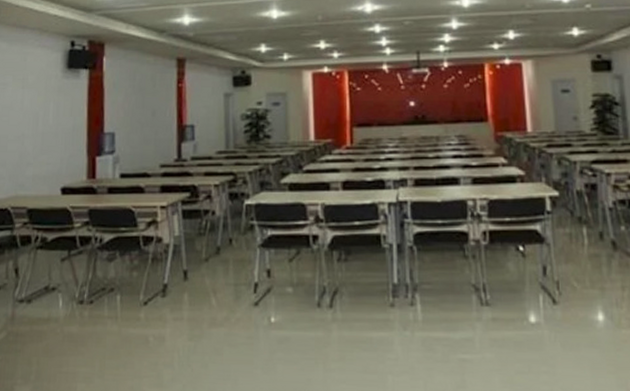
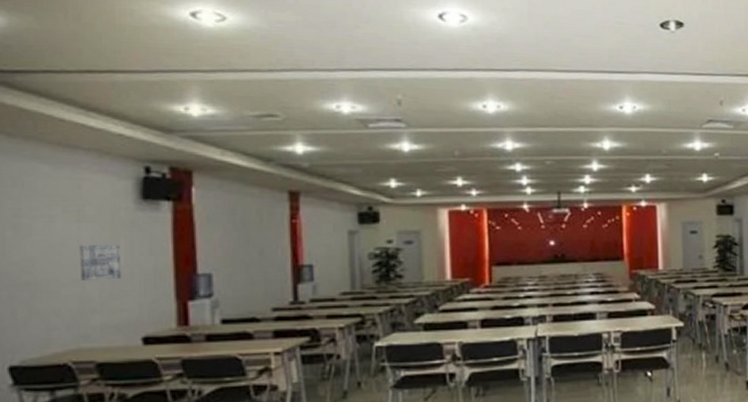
wall art: none [21,106,50,137] -> present [79,244,121,280]

